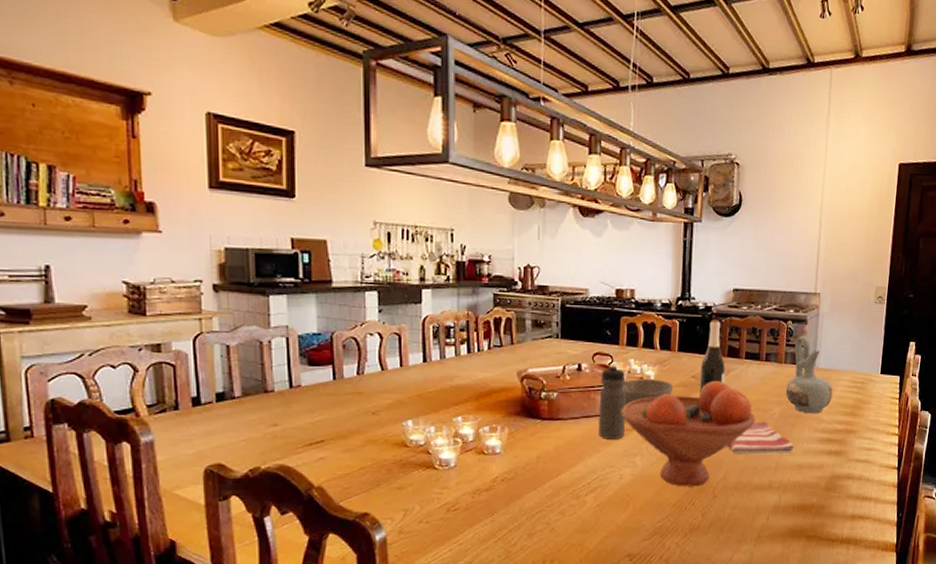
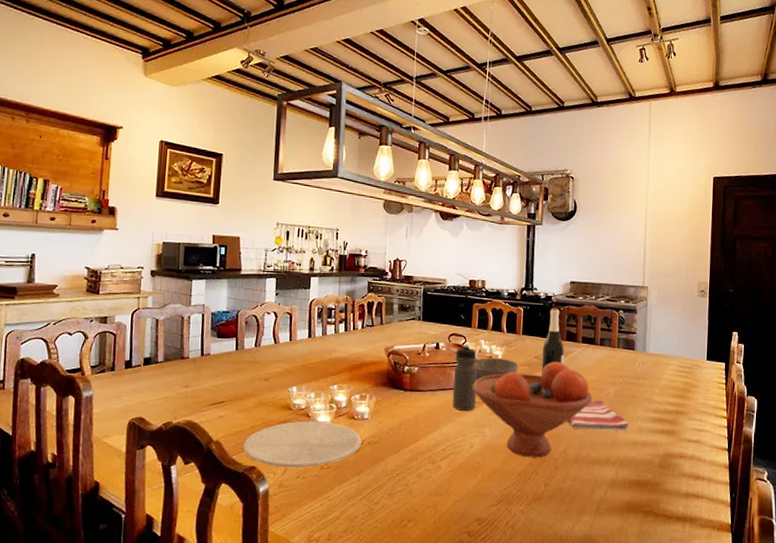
plate: none [352,459,494,513] -> present [243,421,362,468]
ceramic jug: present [785,336,833,414] -> none [619,324,663,395]

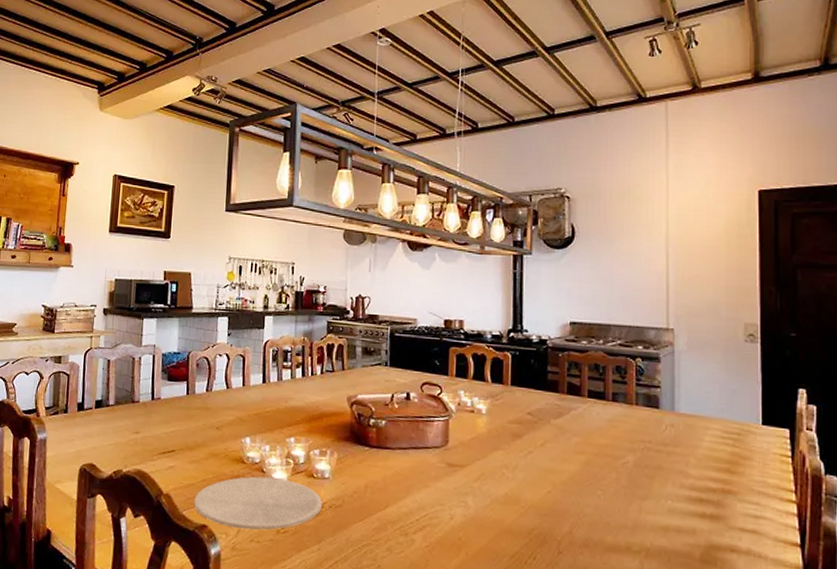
water bottle: present [453,345,477,411] -> none [427,395,456,475]
fruit bowl: present [473,361,592,458] -> none [451,419,604,539]
bowl: present [474,357,519,381] -> none [452,412,508,440]
wine bottle: present [541,308,565,372] -> none [536,354,566,432]
dish towel: present [567,400,629,432] -> none [572,469,655,513]

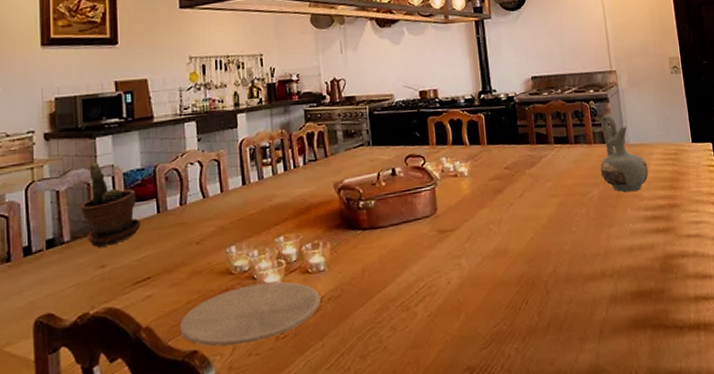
potted plant: none [125,341,172,416] -> present [81,163,141,247]
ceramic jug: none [639,375,700,467] -> present [600,114,649,193]

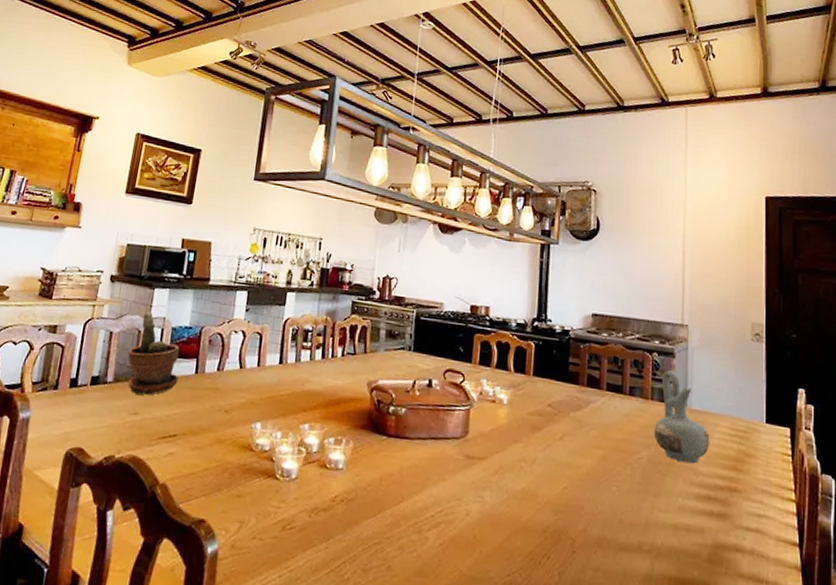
plate: present [180,281,321,347] -> none [193,465,334,527]

